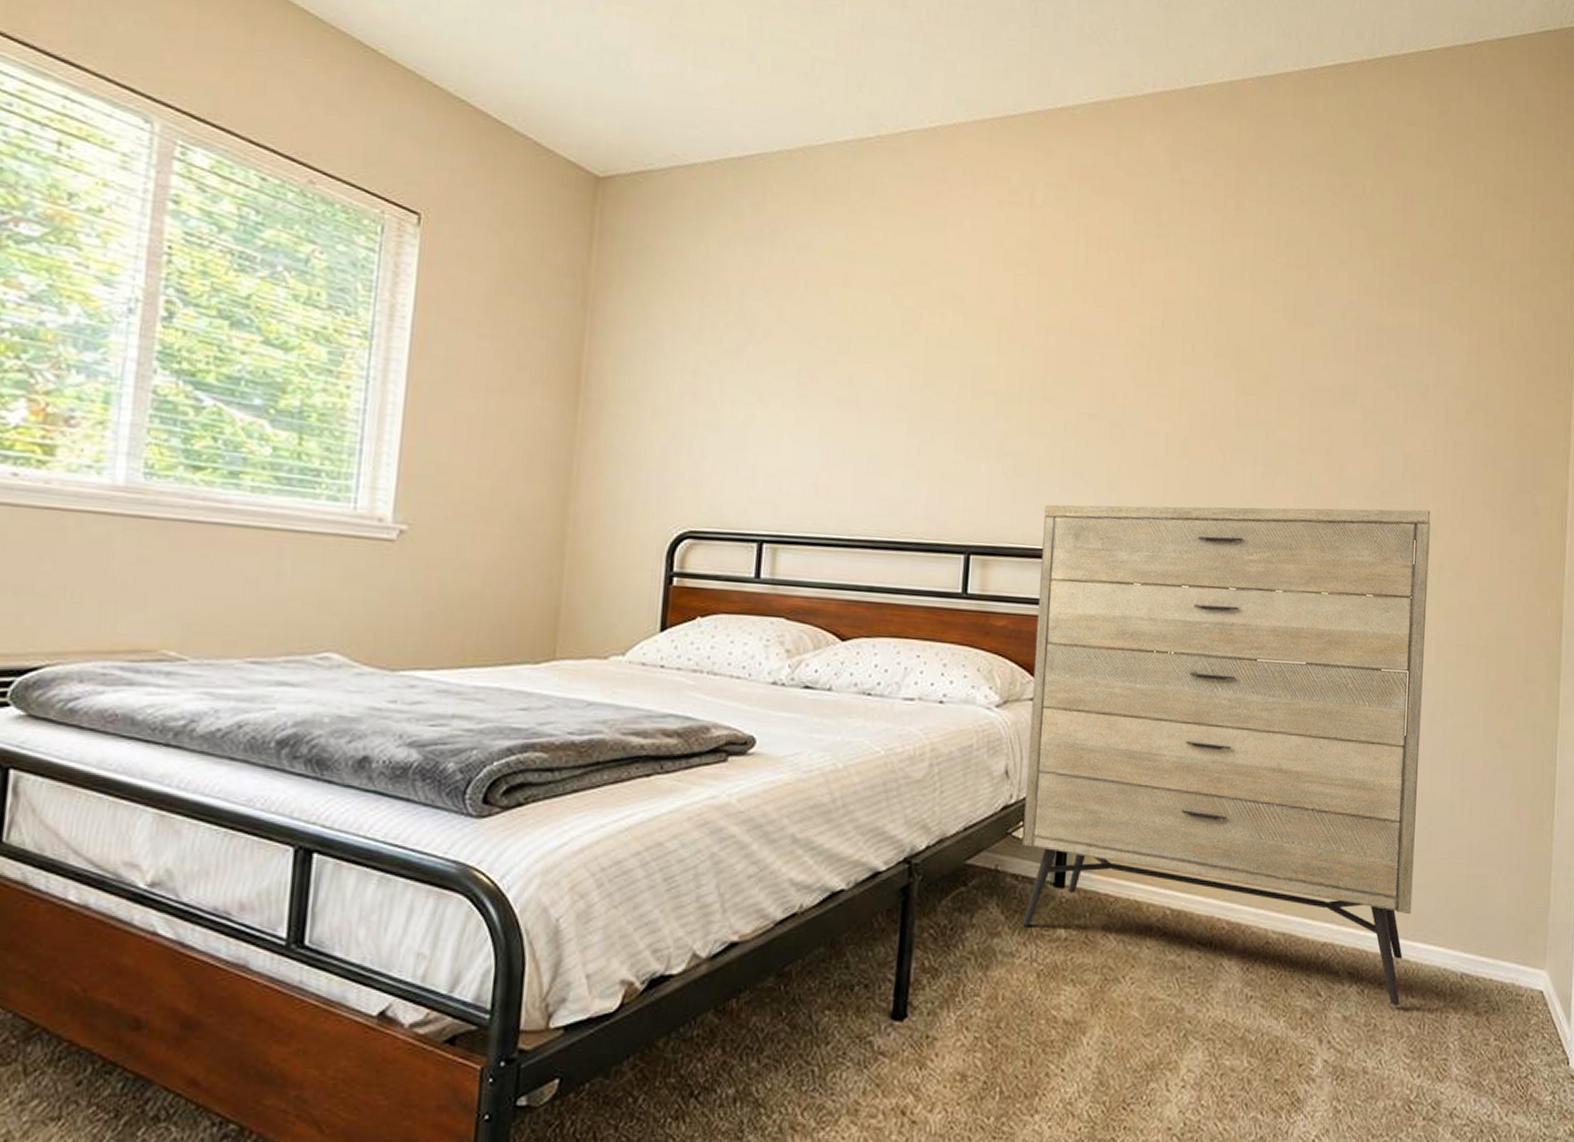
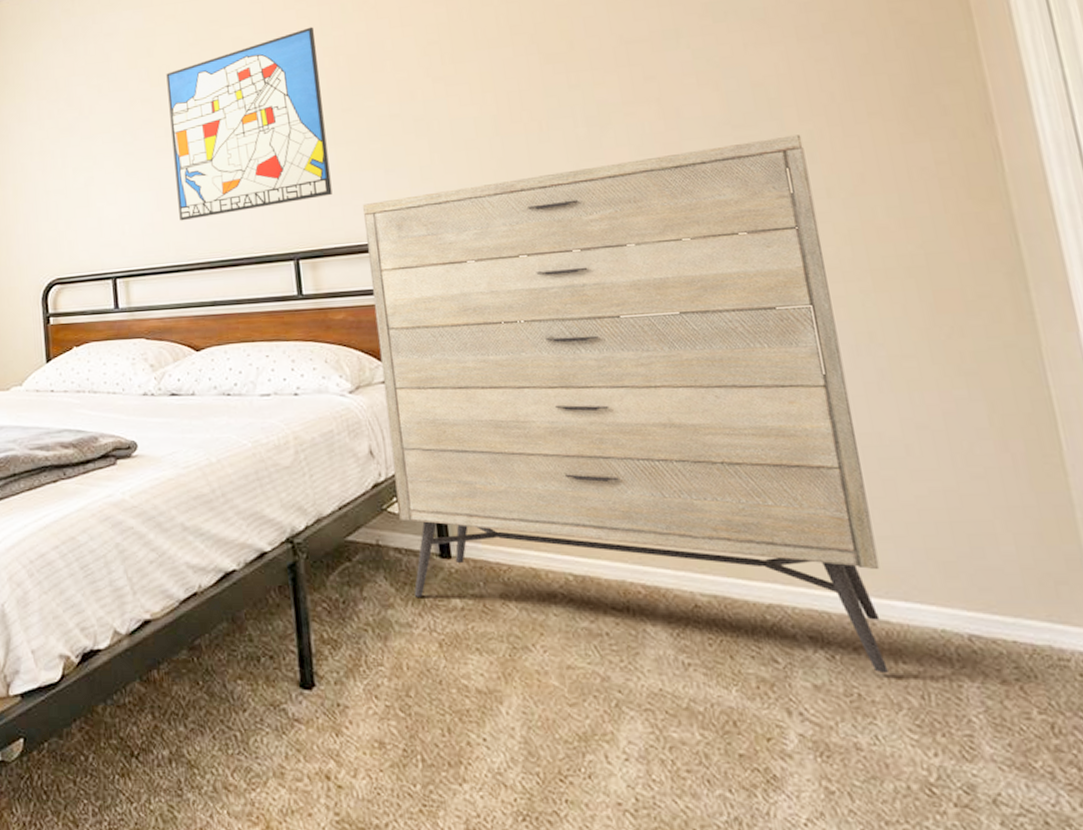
wall art: none [848,296,1029,490] -> present [166,26,333,221]

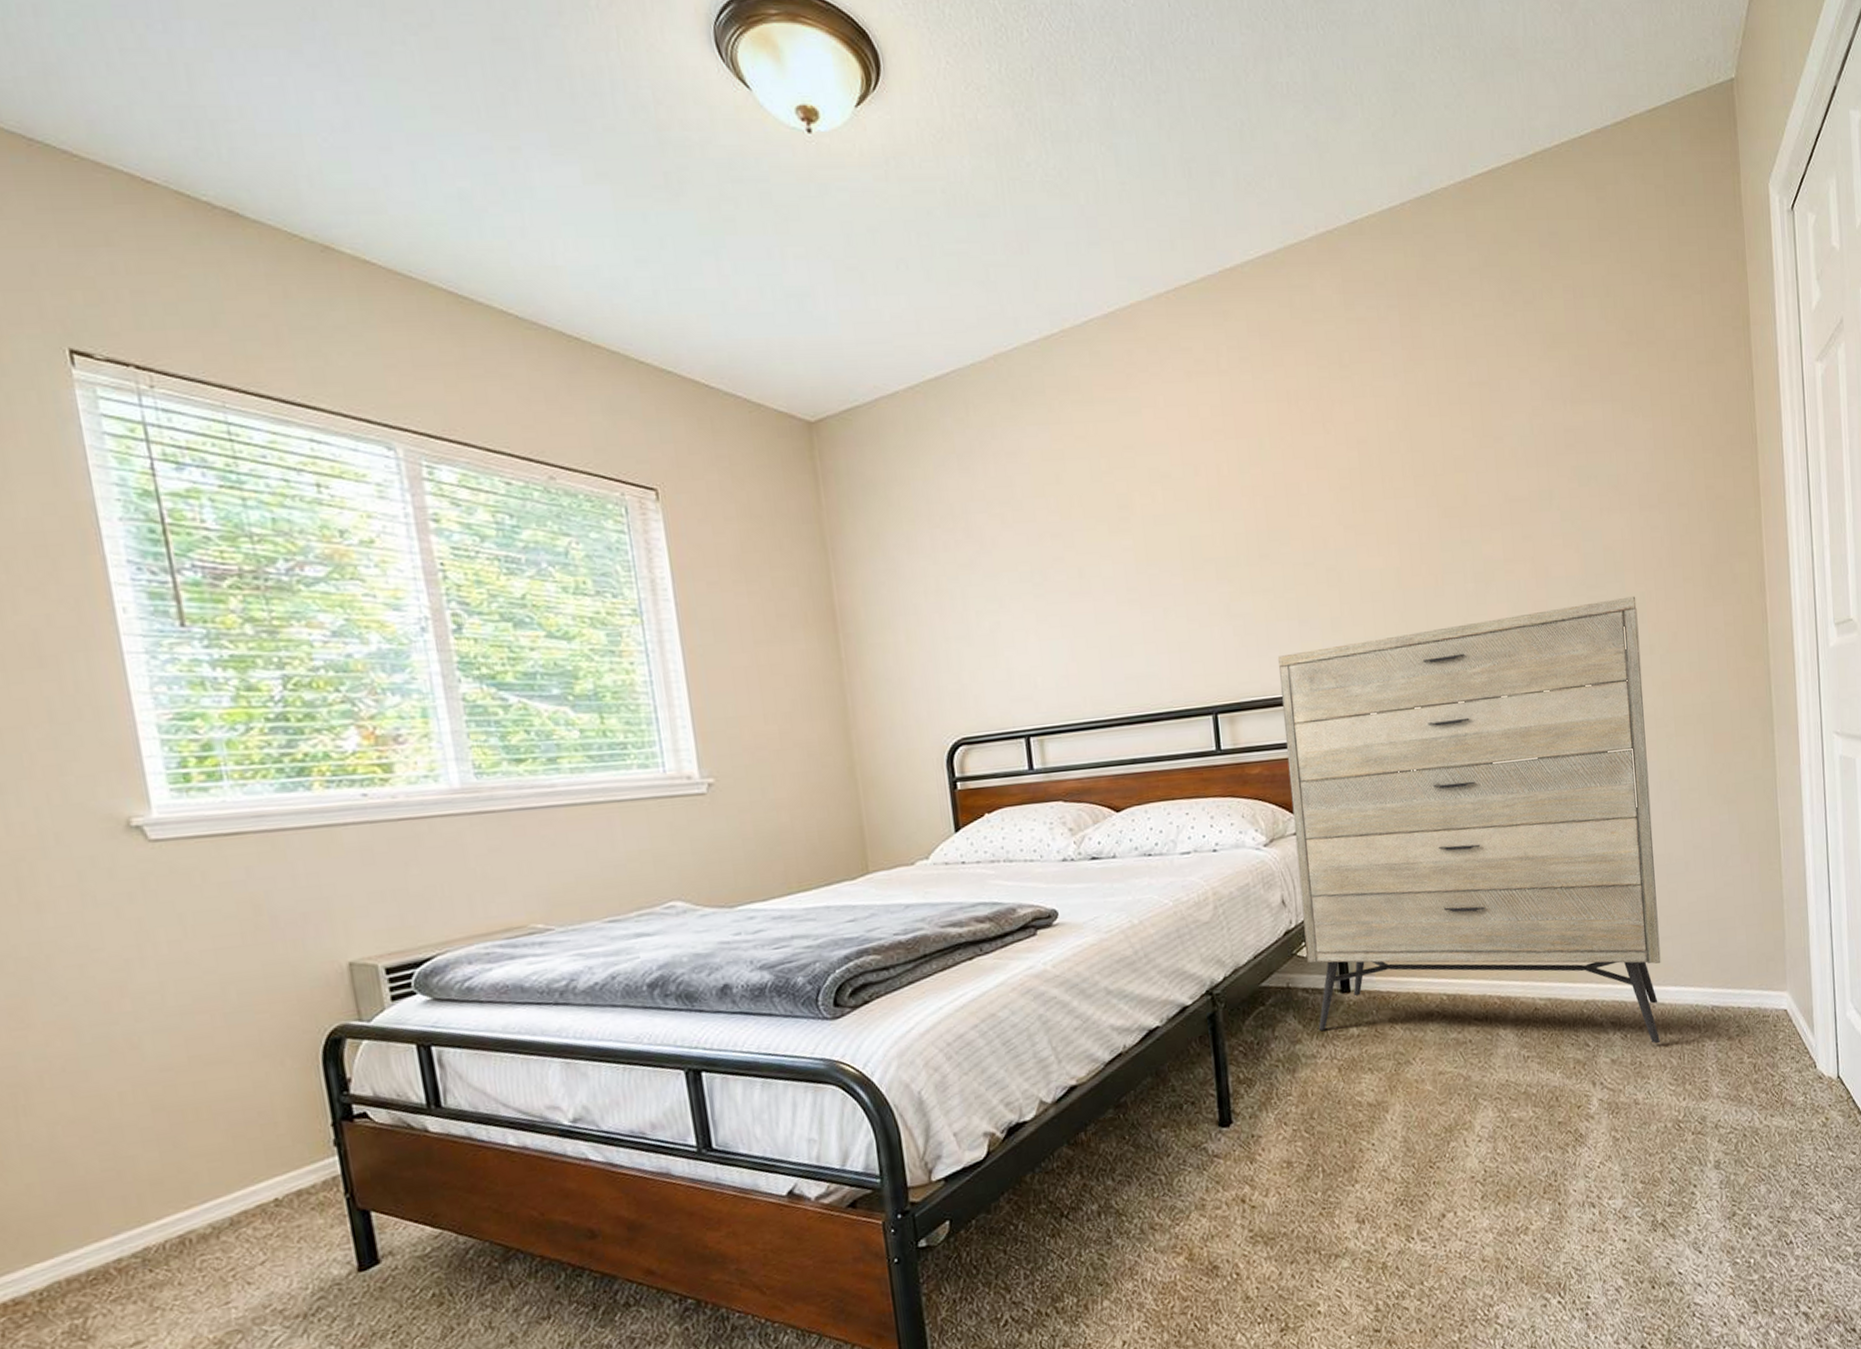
wall art: present [166,26,333,221] -> none [1078,462,1250,673]

